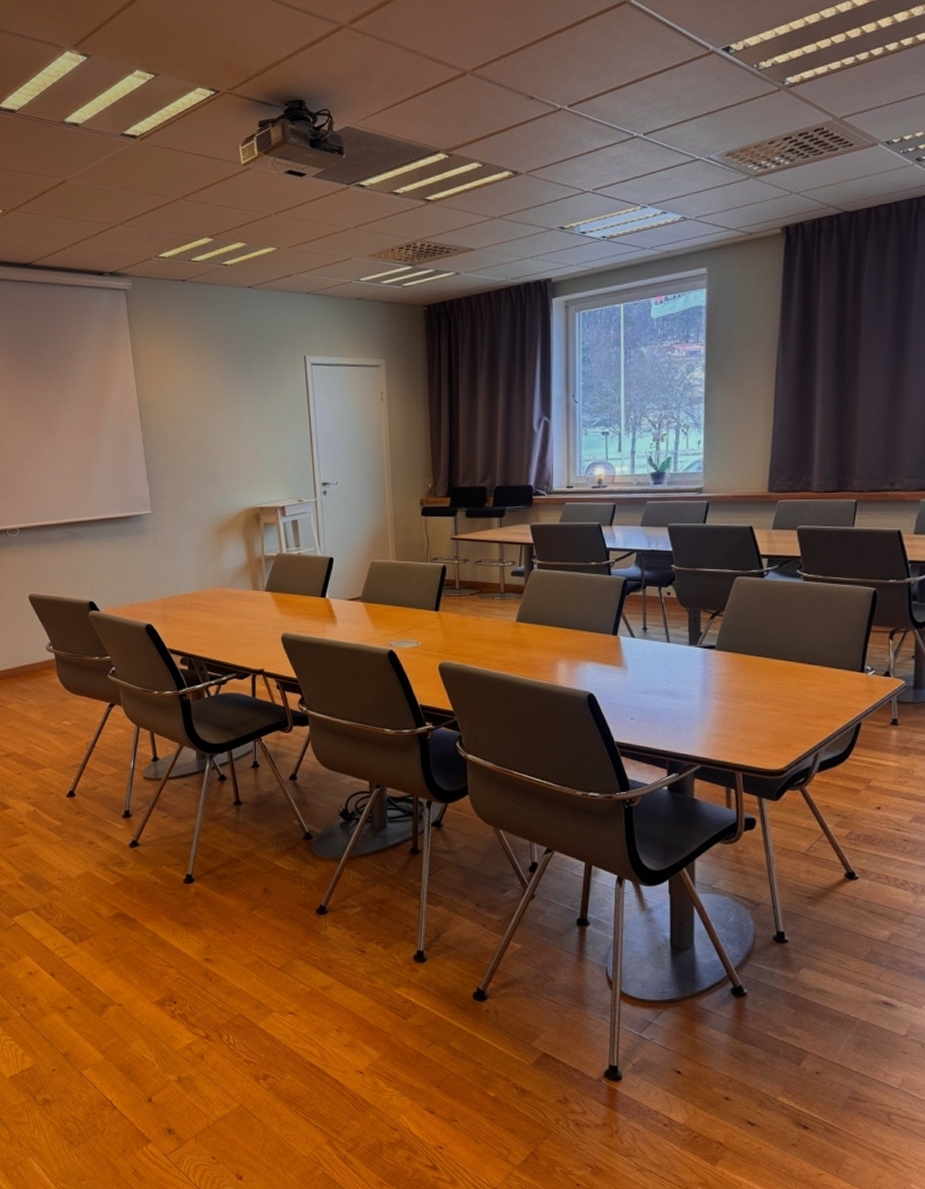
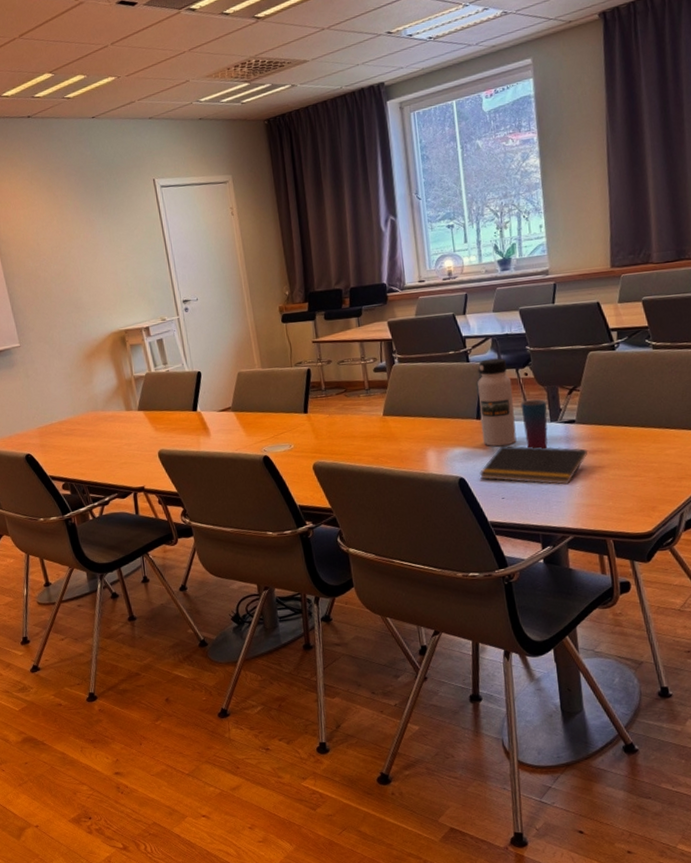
notepad: none [610,665,726,712] -> present [480,445,588,485]
water bottle: none [616,574,653,665] -> present [477,358,517,447]
cup: none [660,619,688,672] -> present [520,399,548,449]

